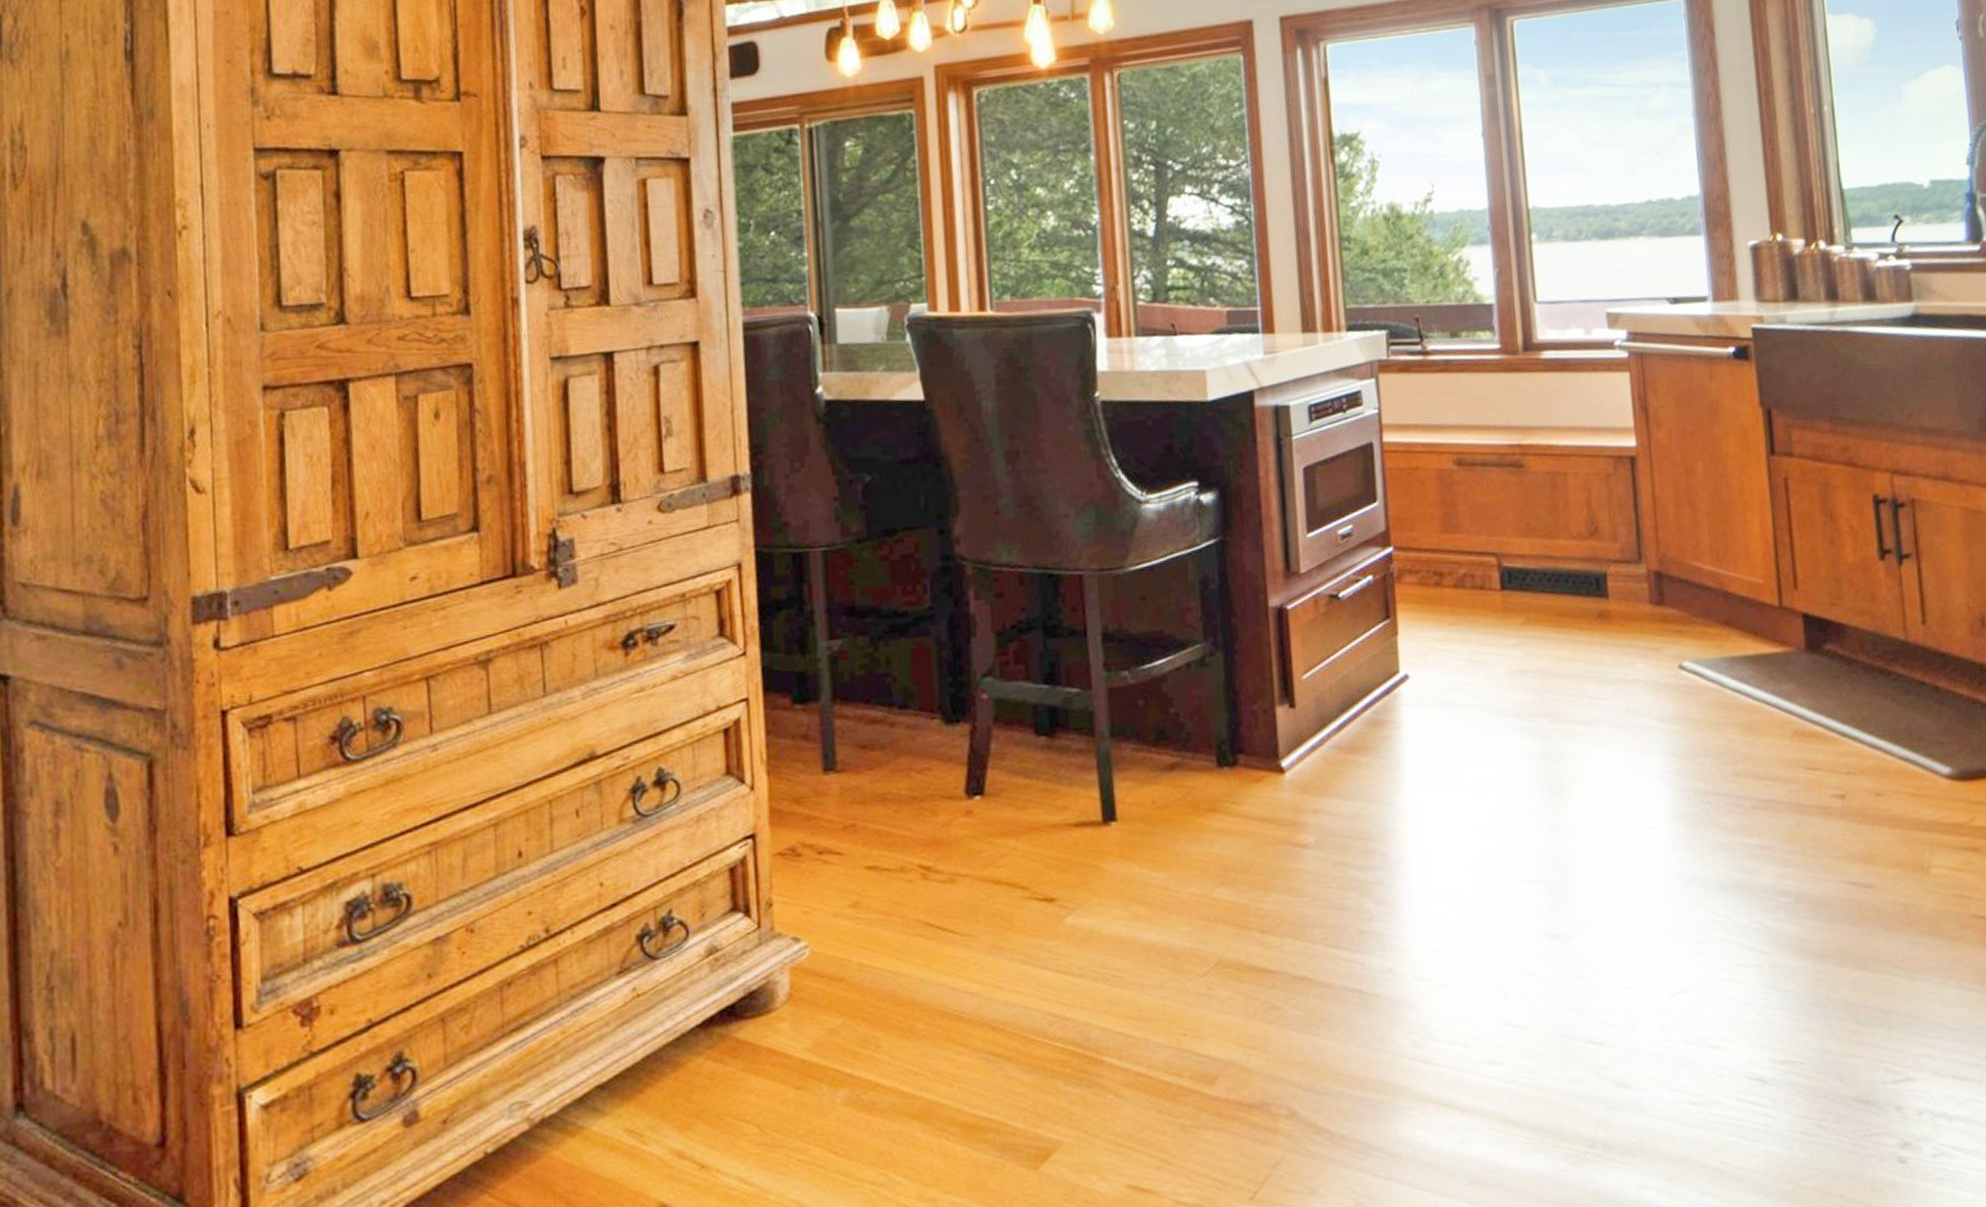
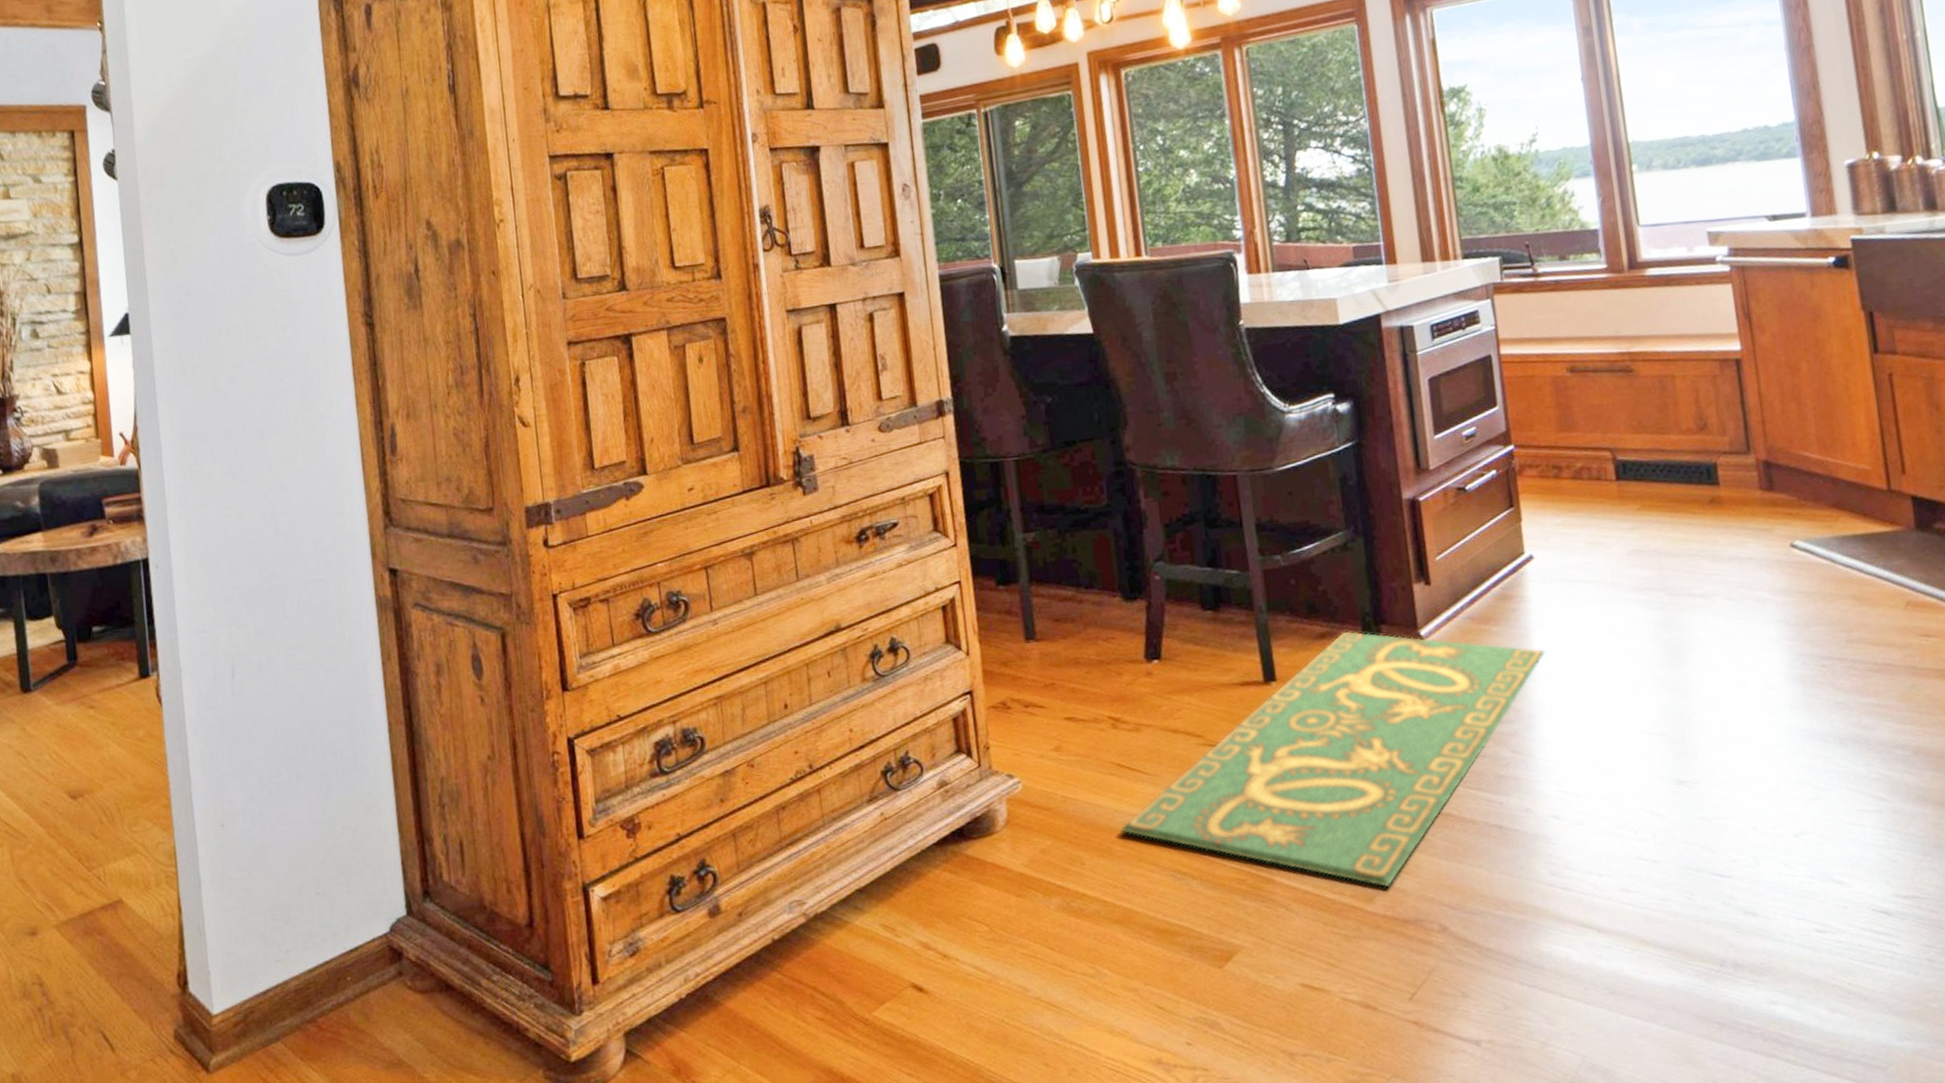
rug: none [924,761,1418,1067] -> present [1119,631,1546,888]

